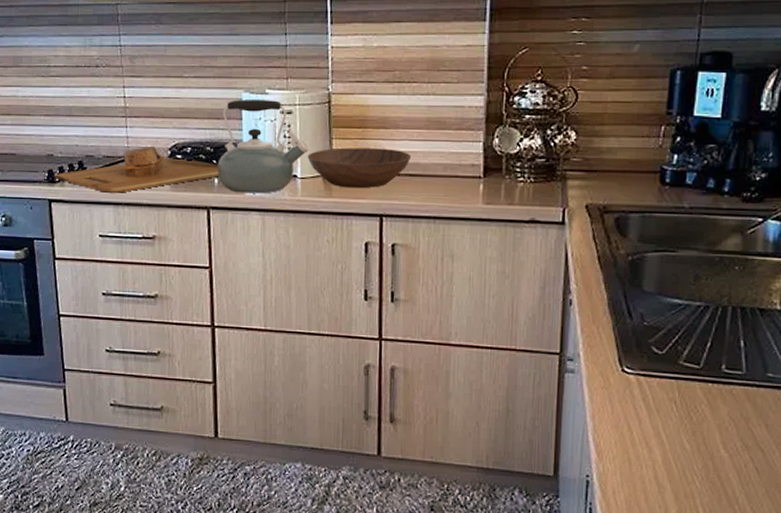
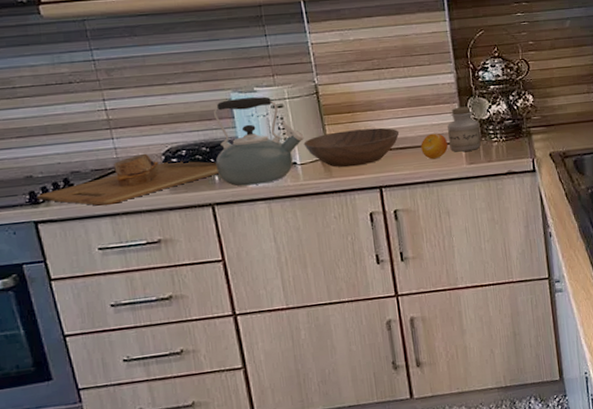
fruit: none [433,162,464,193] -> present [420,133,448,160]
jar: none [466,135,504,189] -> present [446,106,481,152]

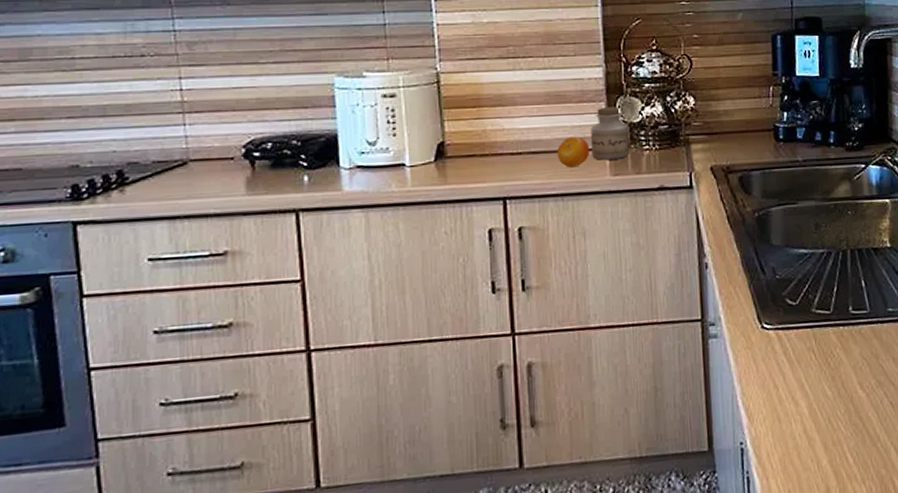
cutting board: present [36,153,218,206] -> none [80,144,309,207]
kettle: present [214,96,304,186] -> none [307,82,417,190]
bowl: present [303,127,400,168] -> none [416,127,533,173]

